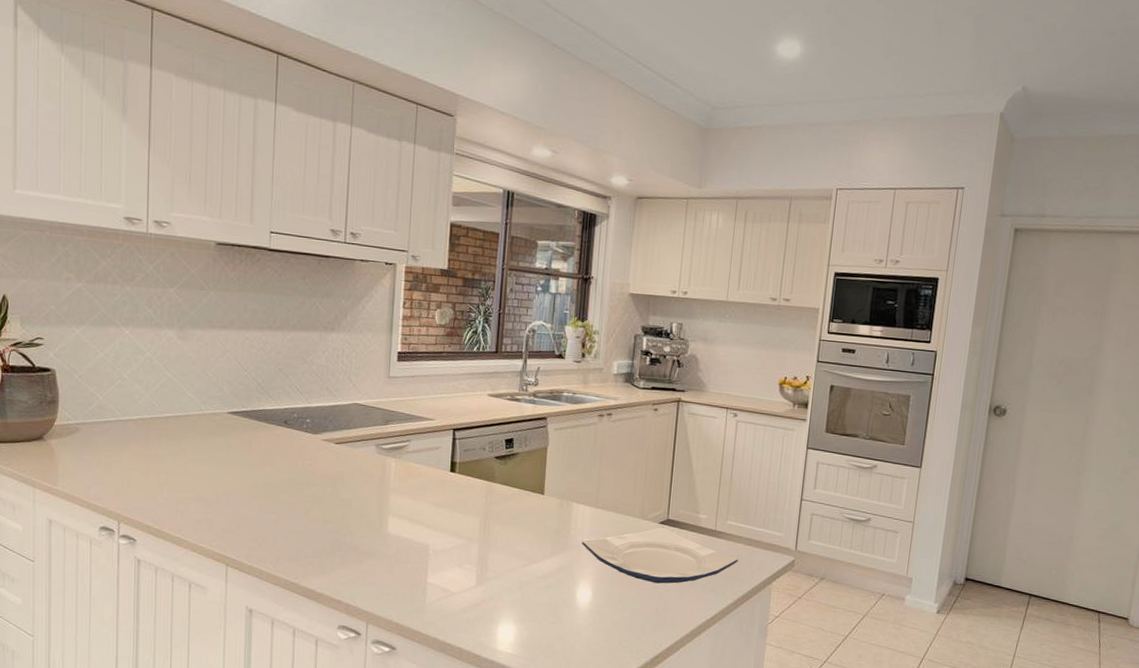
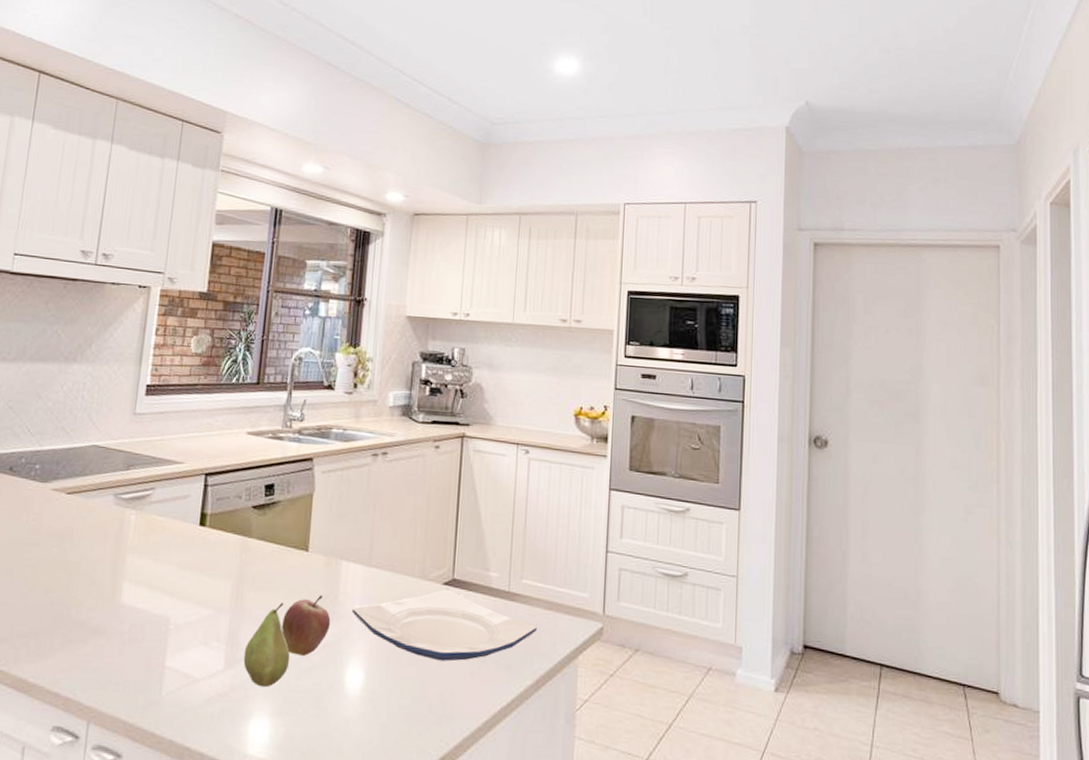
fruit: none [491,534,531,601] -> present [243,602,290,688]
fruit: none [523,529,564,577] -> present [282,595,331,656]

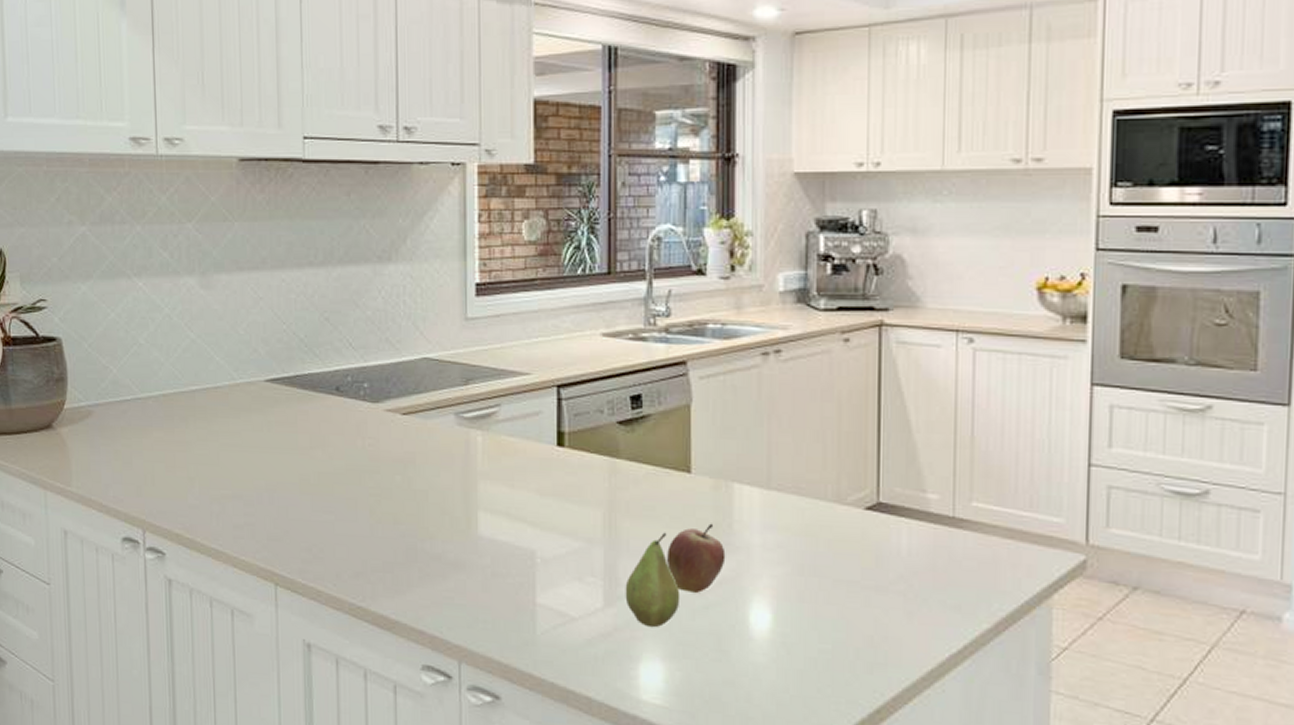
plate: present [352,589,537,662] -> none [751,515,994,601]

